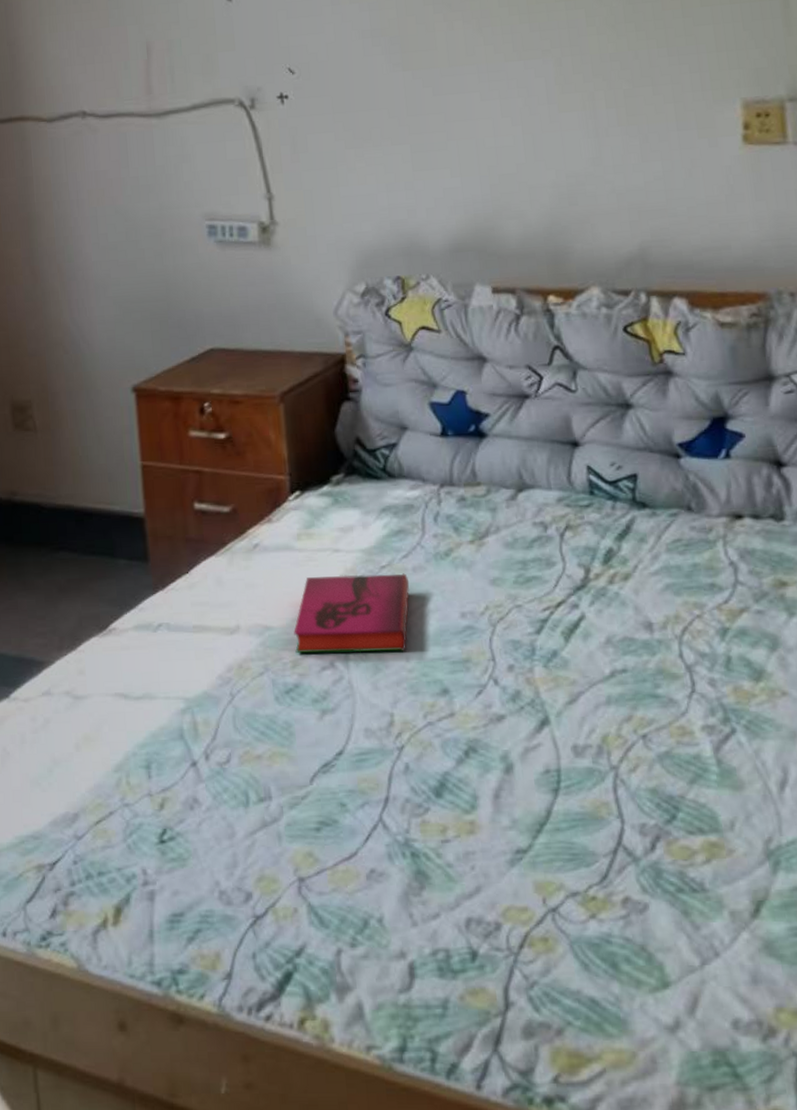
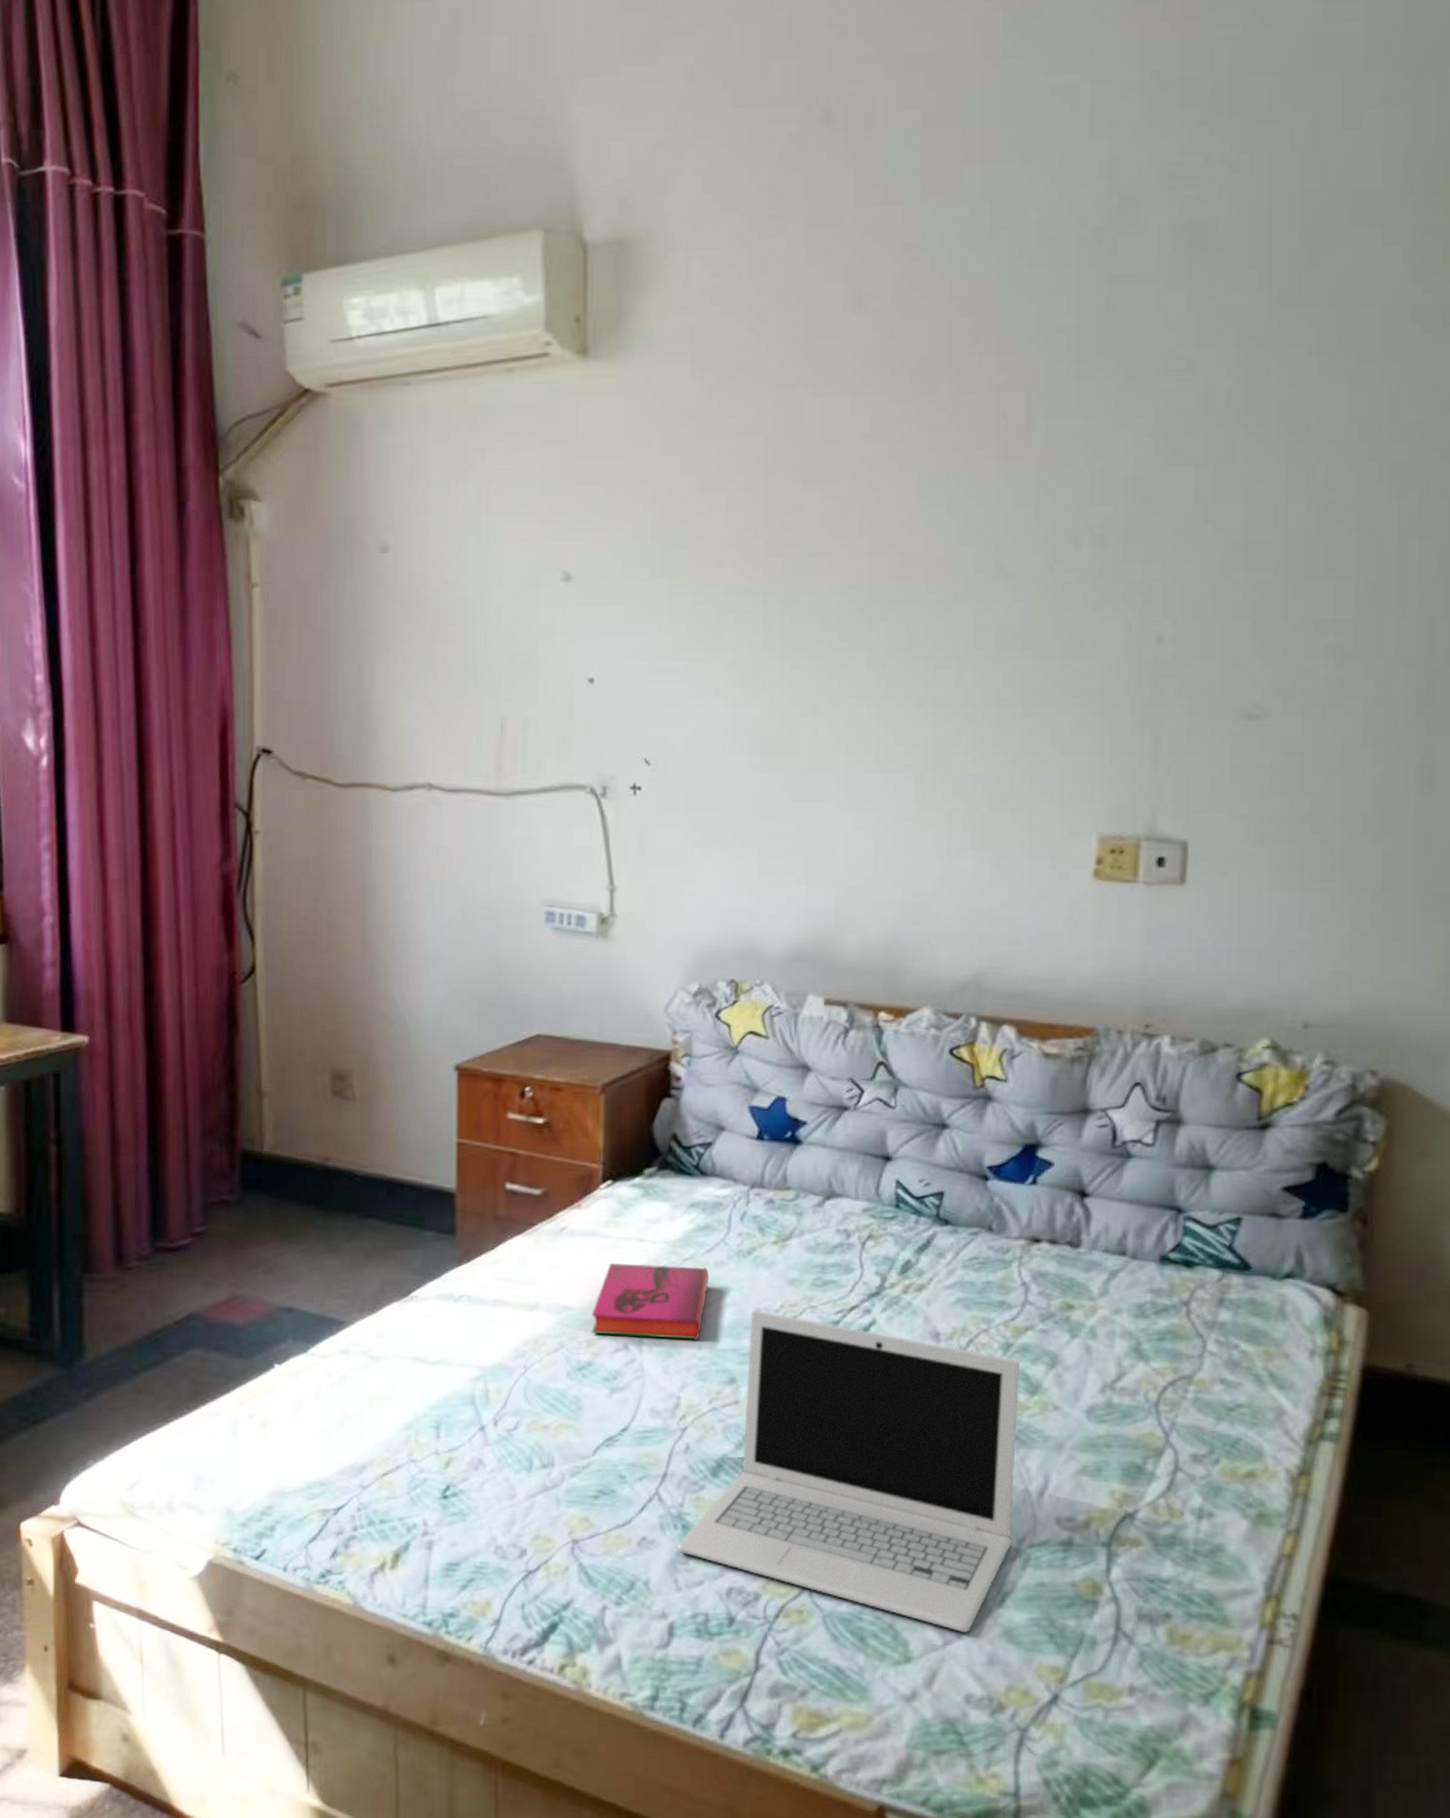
laptop: none [408,614,759,949] -> present [677,1310,1020,1632]

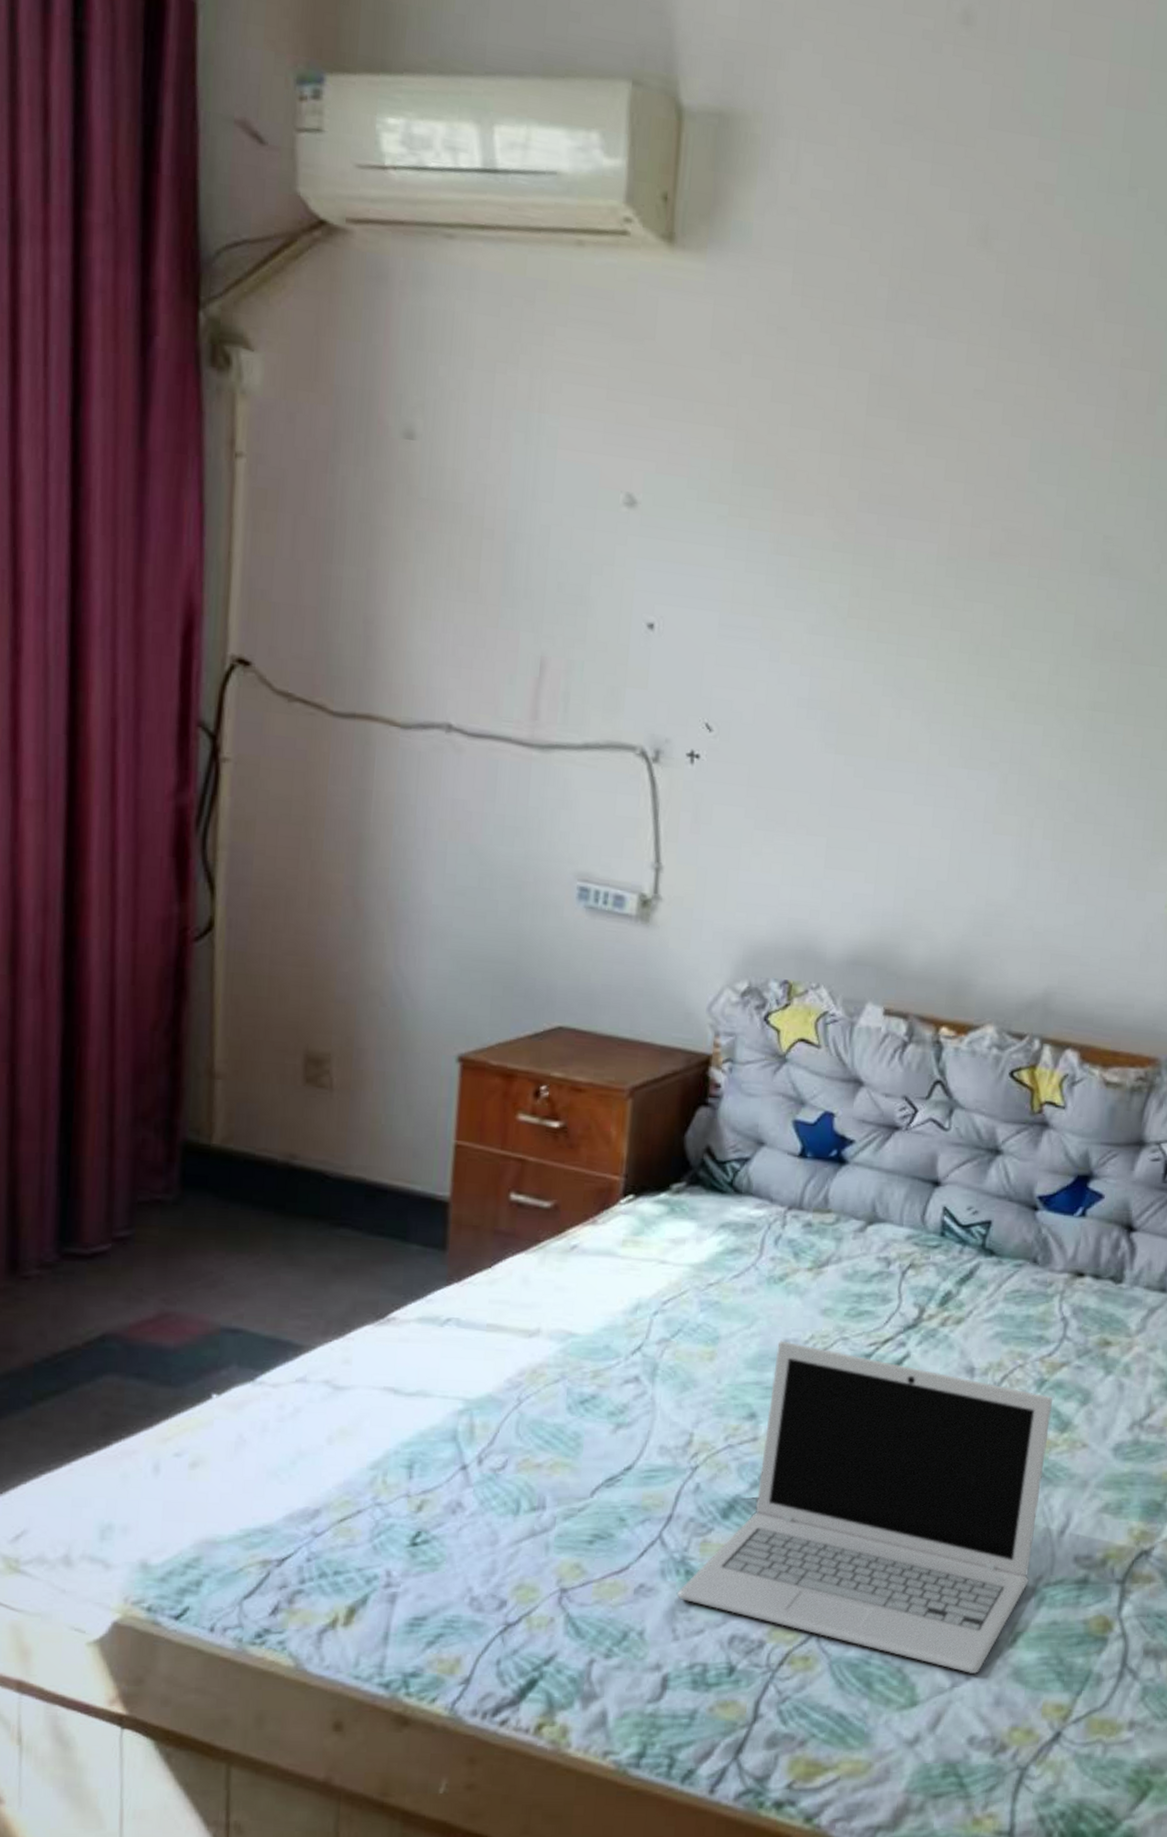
hardback book: present [591,1263,710,1340] -> none [598,1287,736,1372]

